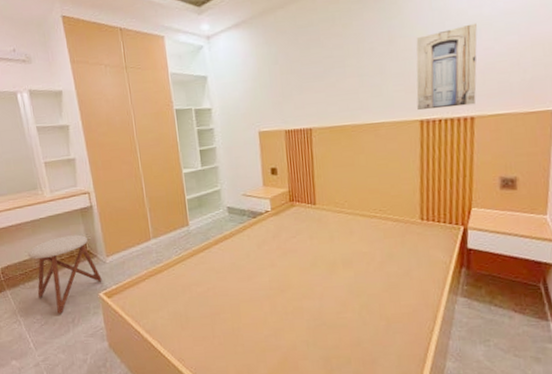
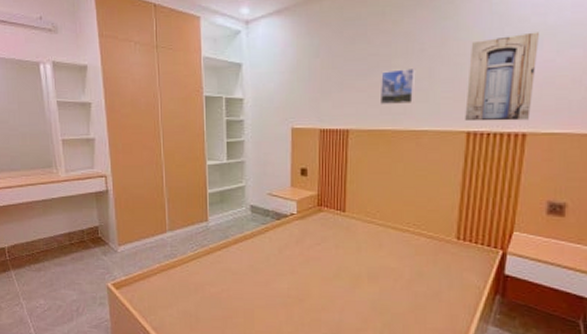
stool: present [27,234,102,314] -> none [36,219,111,301]
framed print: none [336,66,370,103] -> present [379,68,416,105]

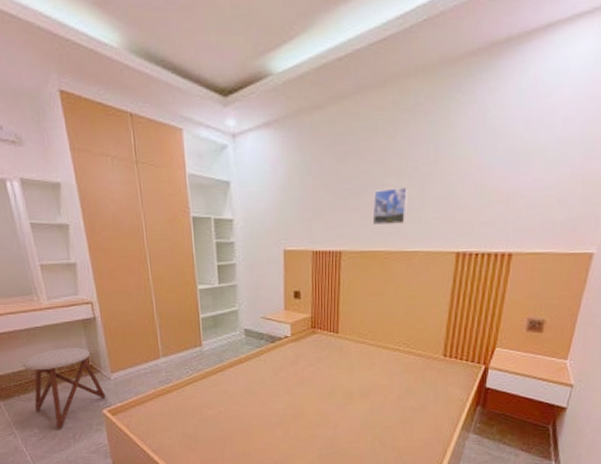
stool: none [36,219,111,301] -> present [22,347,106,428]
wall art: present [465,32,539,122] -> none [455,149,530,242]

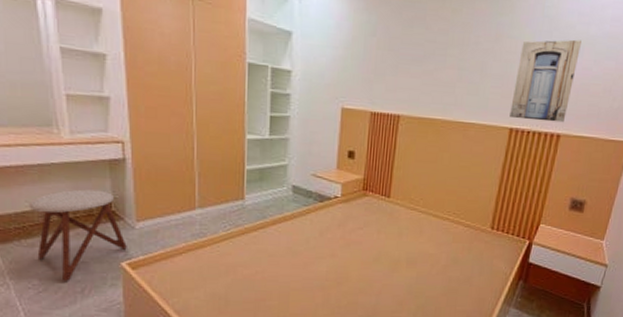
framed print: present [372,187,409,226] -> none [432,59,470,96]
wall art: none [455,149,530,242] -> present [510,39,581,123]

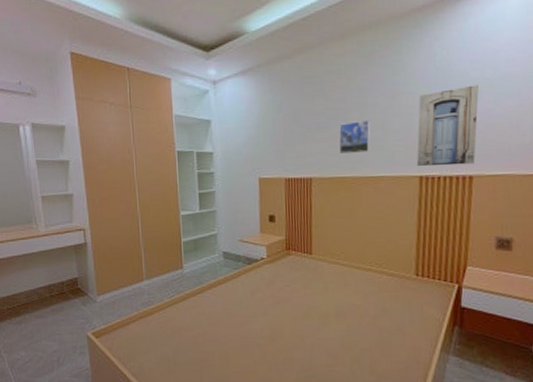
stool: present [28,189,127,281] -> none [17,271,91,352]
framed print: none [432,59,470,96] -> present [338,120,371,155]

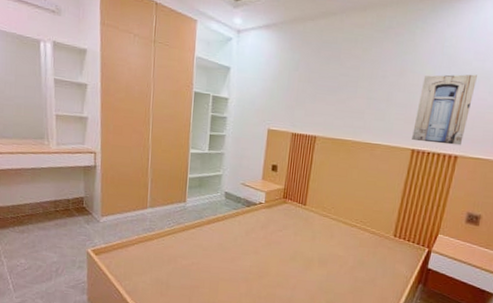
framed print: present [338,120,371,155] -> none [344,90,377,121]

